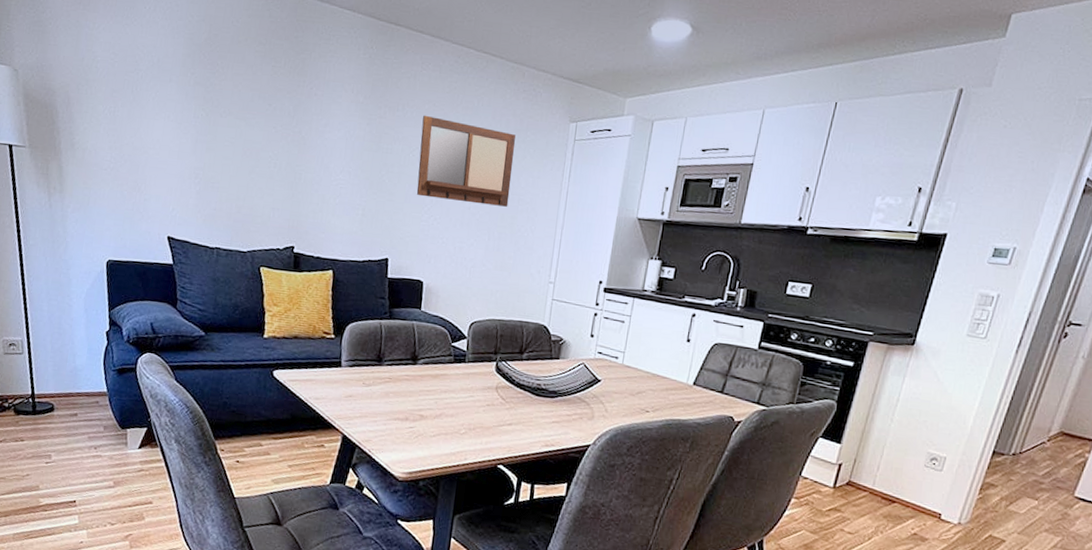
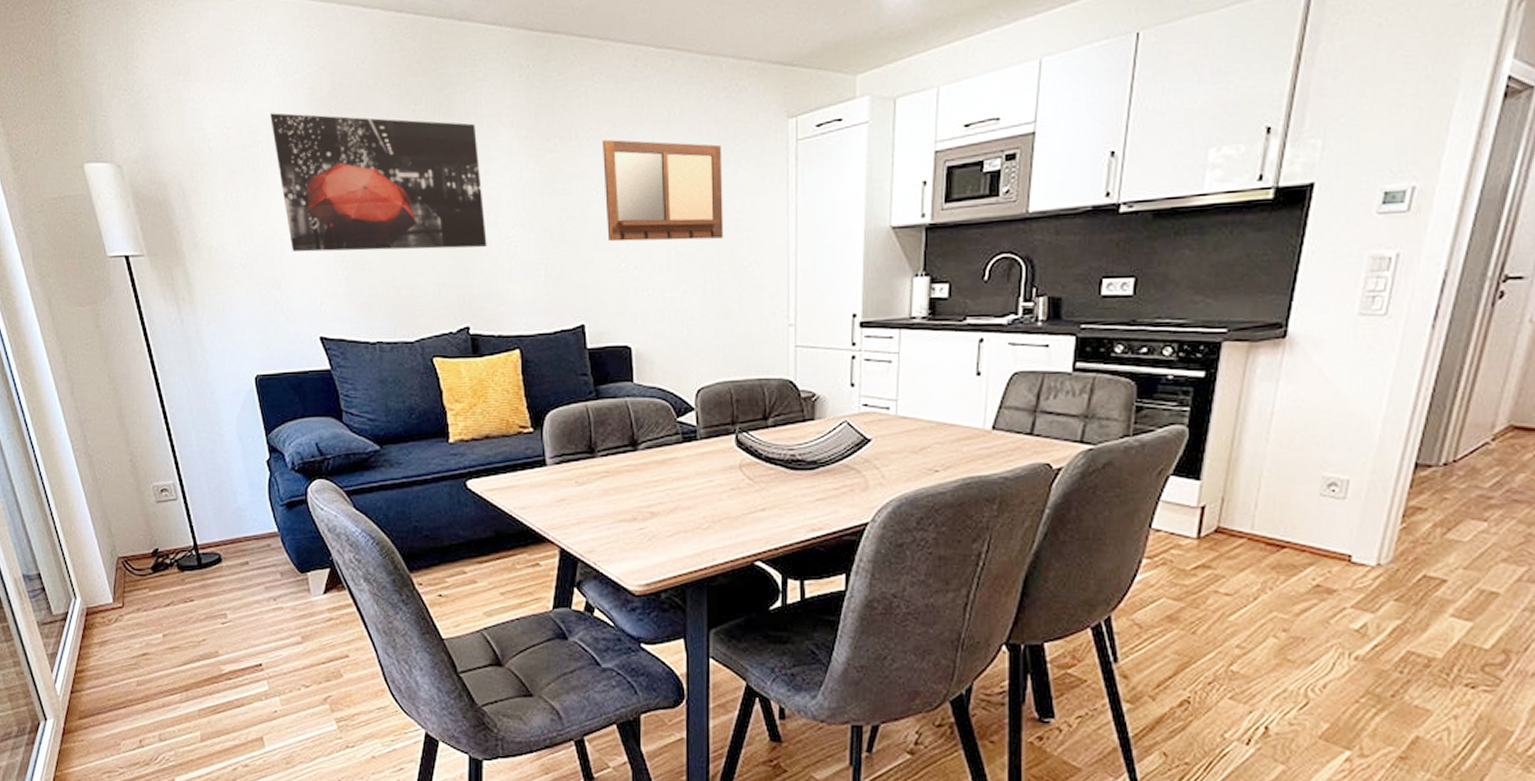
wall art: none [152,48,323,185] -> present [270,113,487,252]

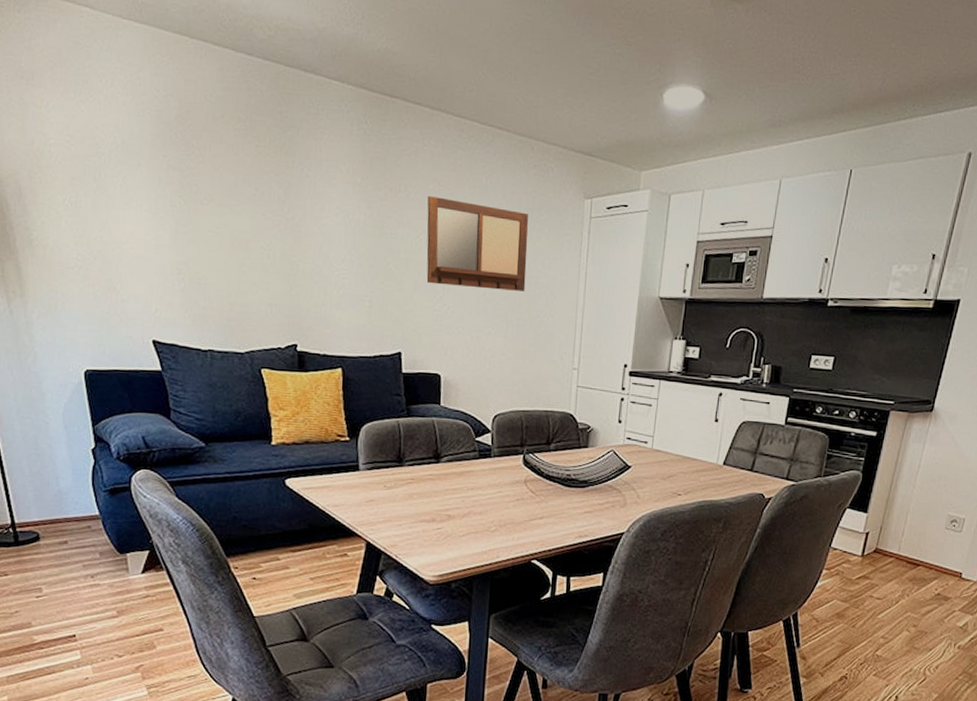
wall art: present [270,113,487,252] -> none [115,128,319,276]

